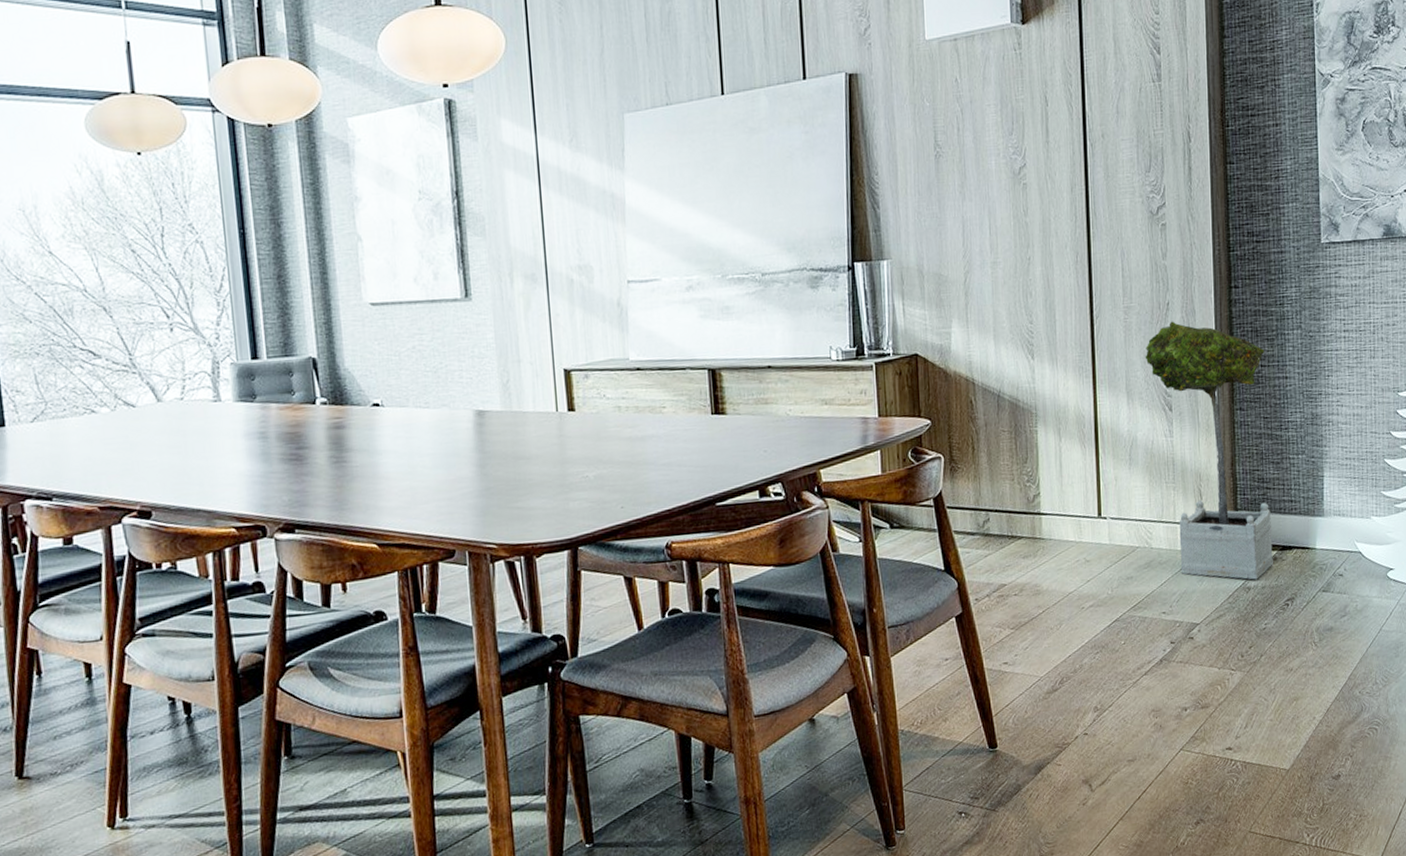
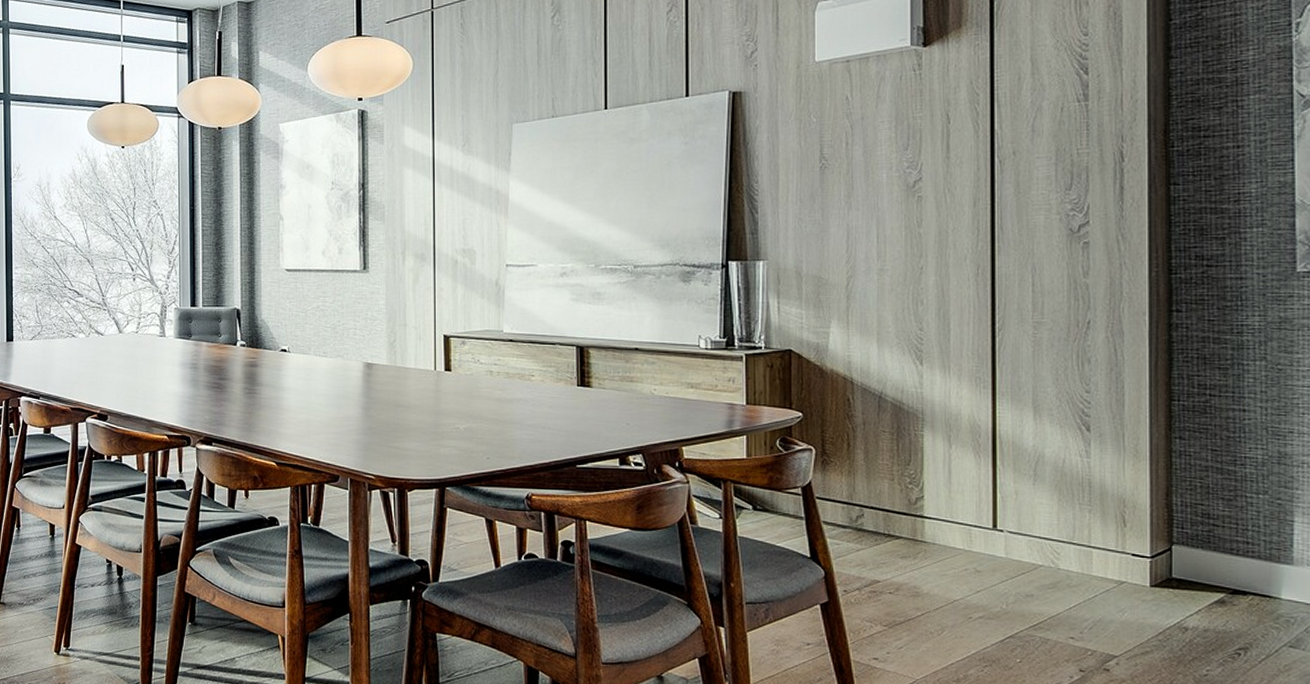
potted tree: present [1145,321,1273,580] -> none [1057,340,1220,621]

